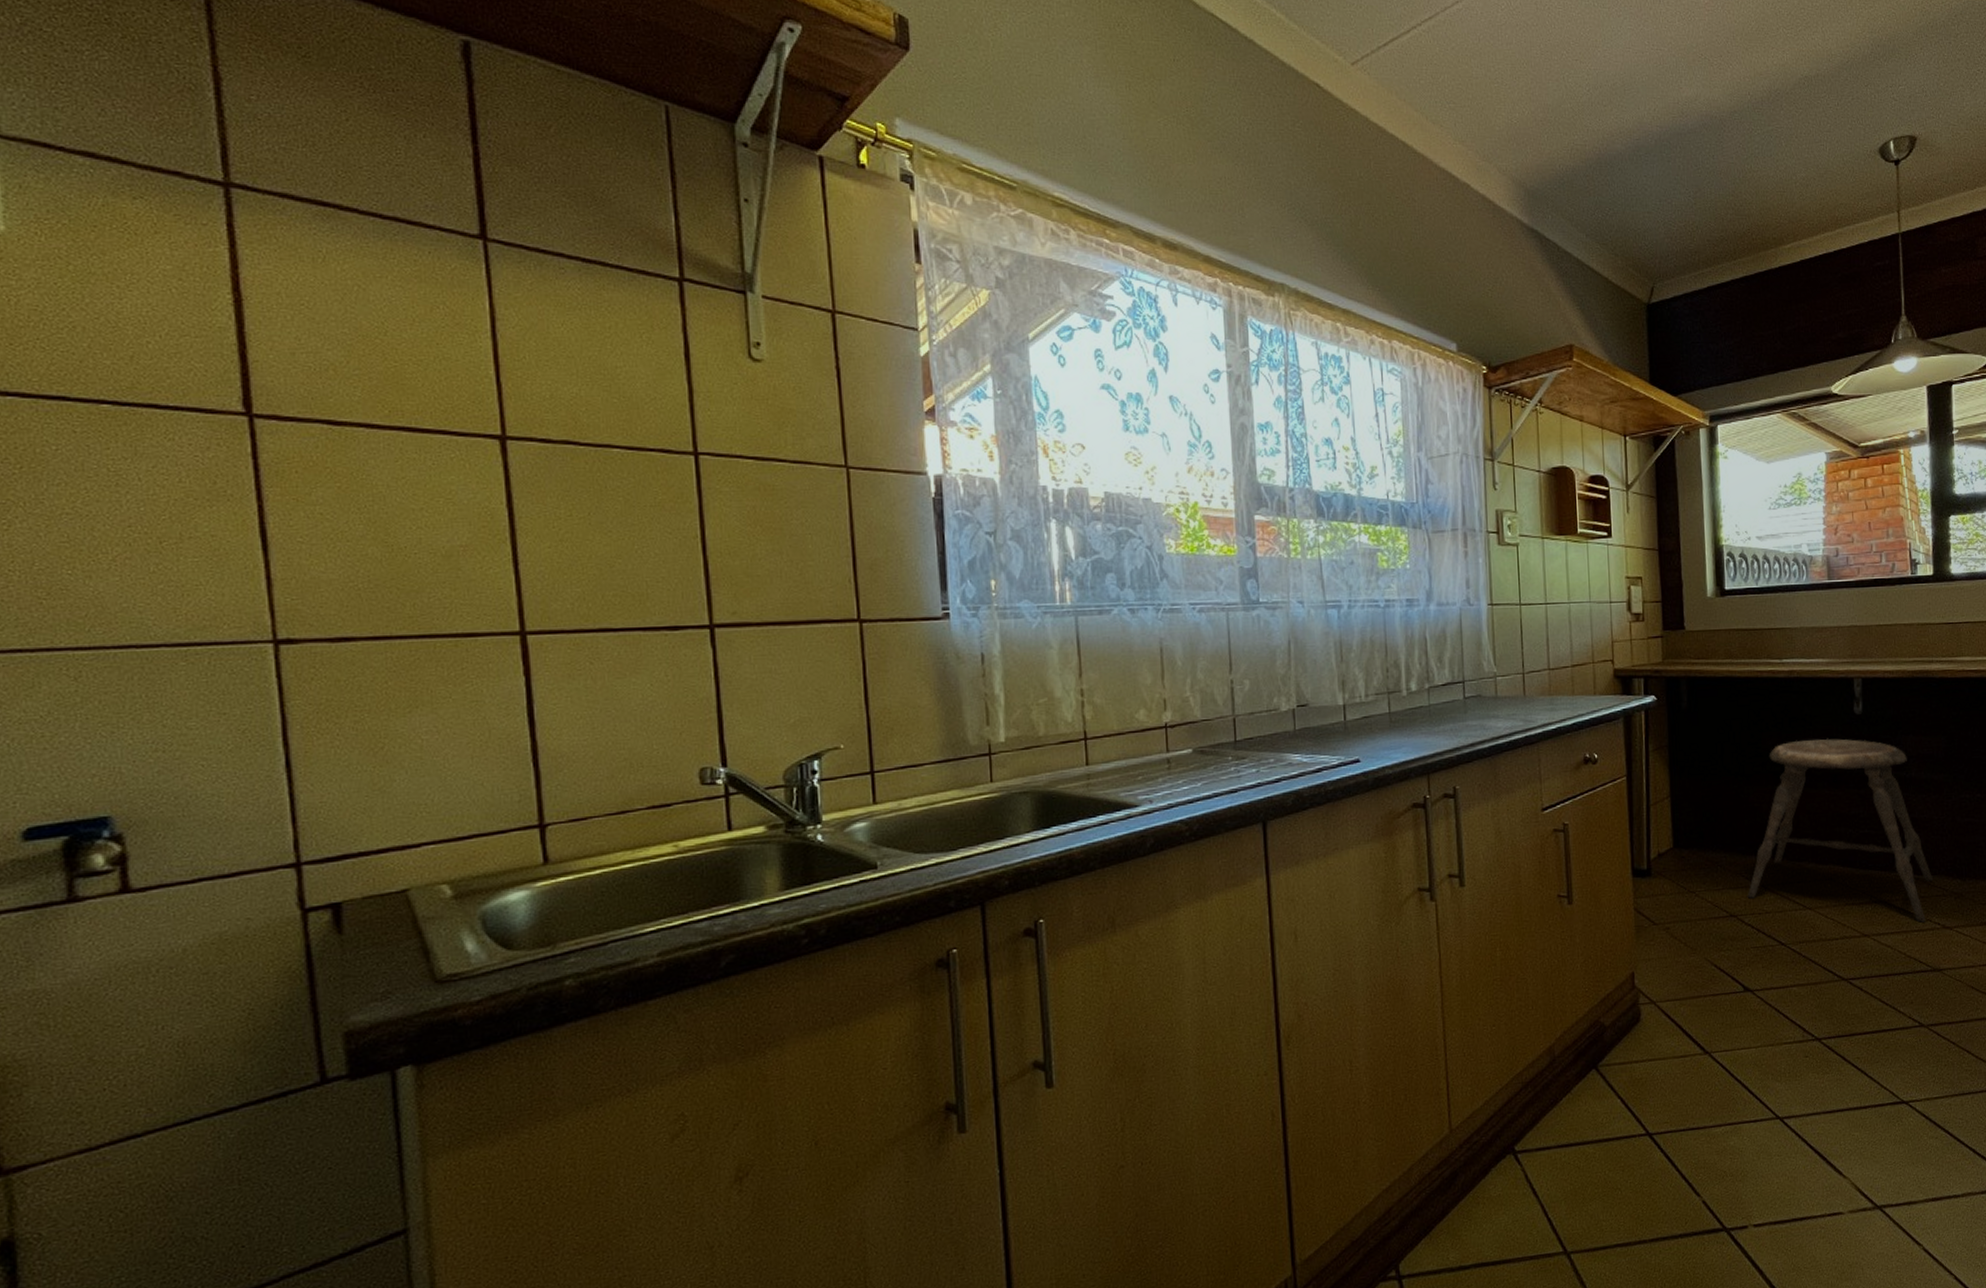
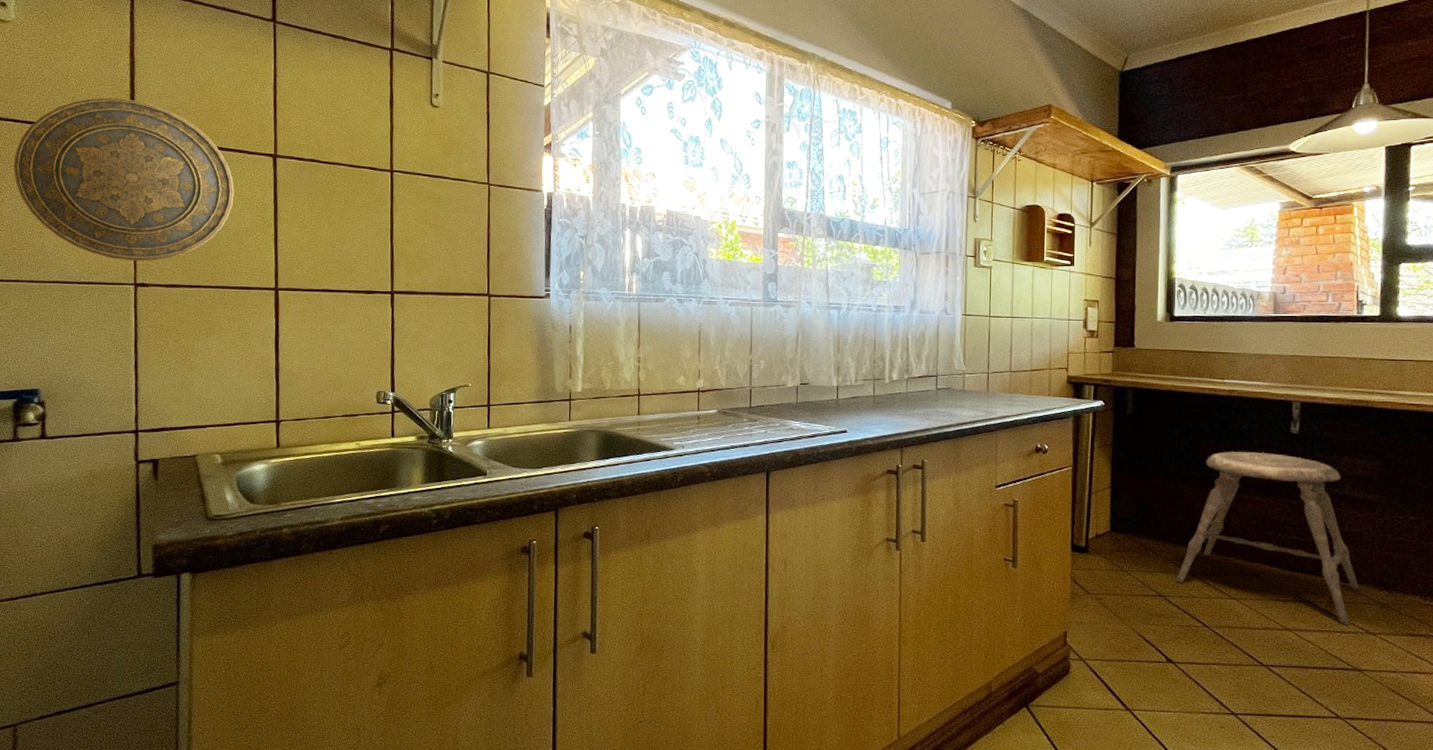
decorative plate: none [26,356,438,607] -> present [13,97,234,262]

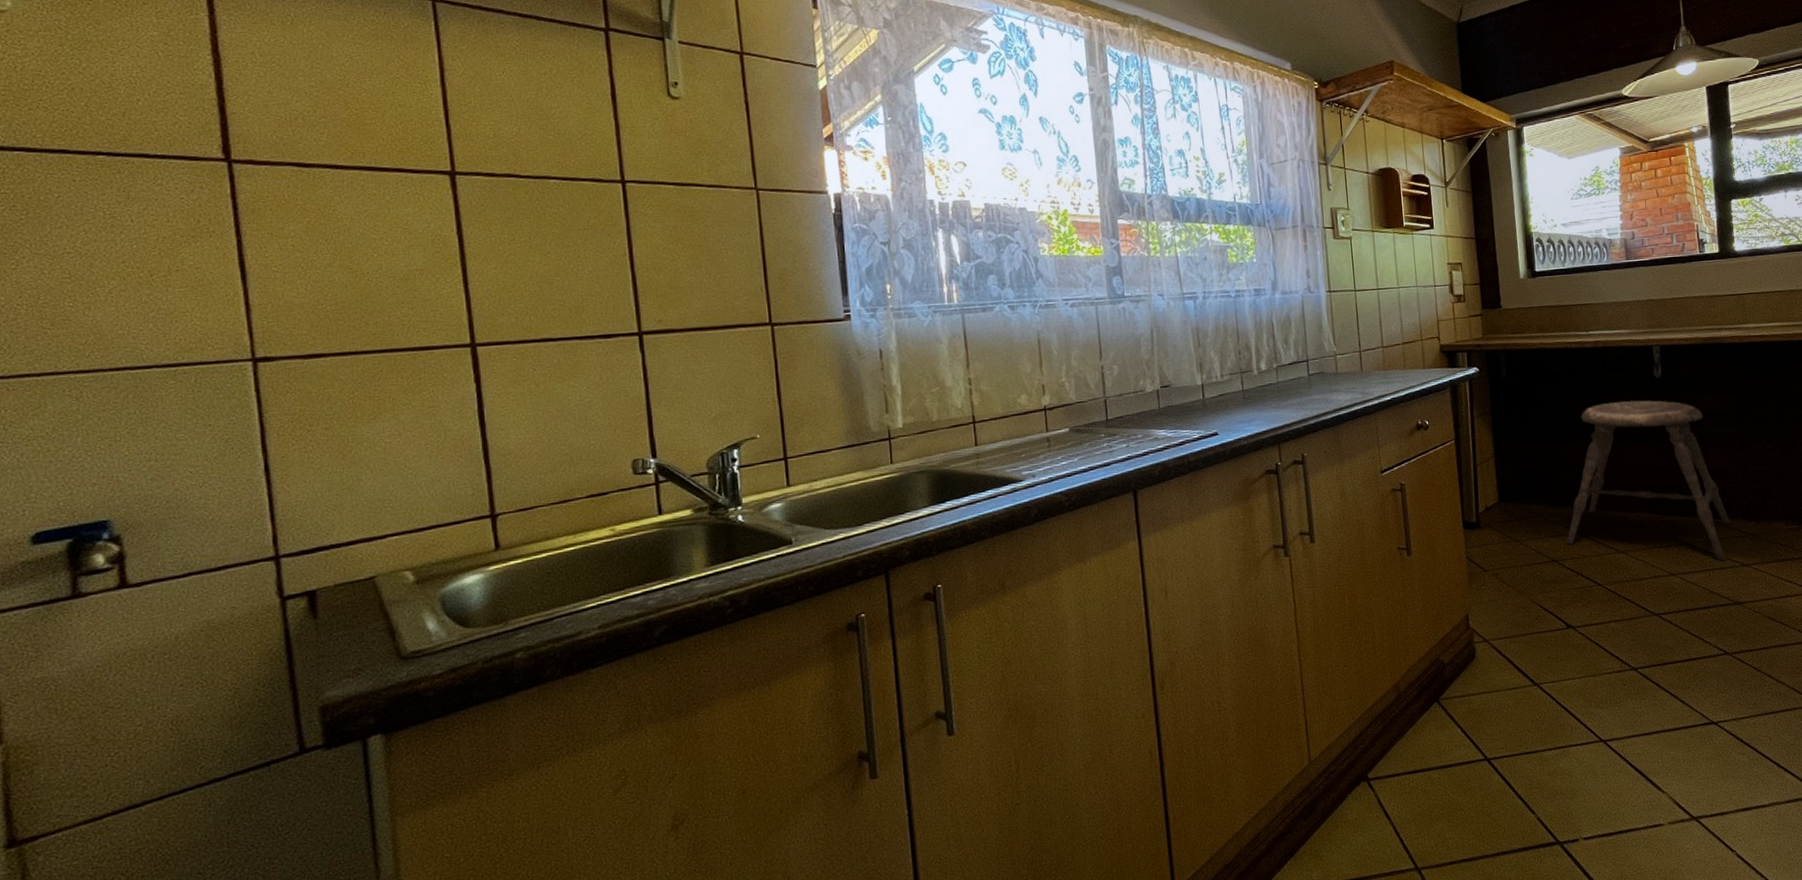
decorative plate: present [13,97,234,262] -> none [31,109,397,329]

